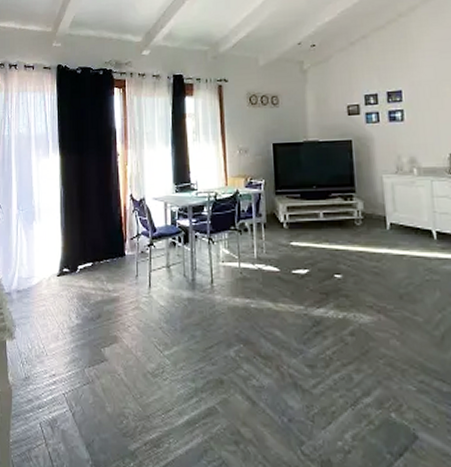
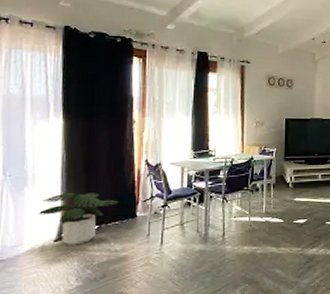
potted plant: none [45,227,109,281] -> present [39,192,119,245]

